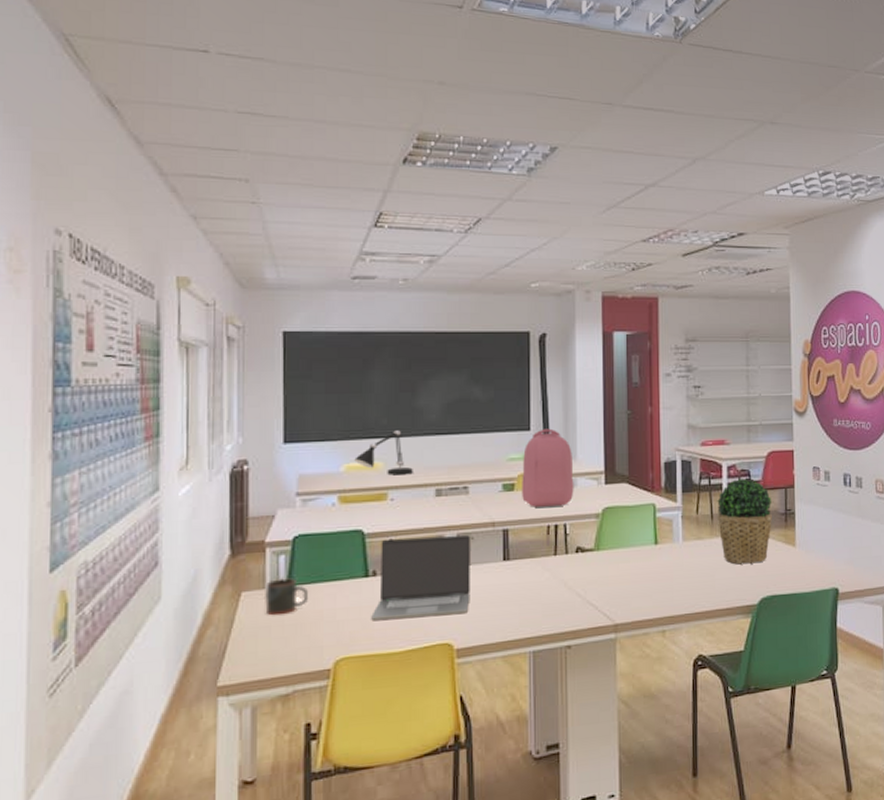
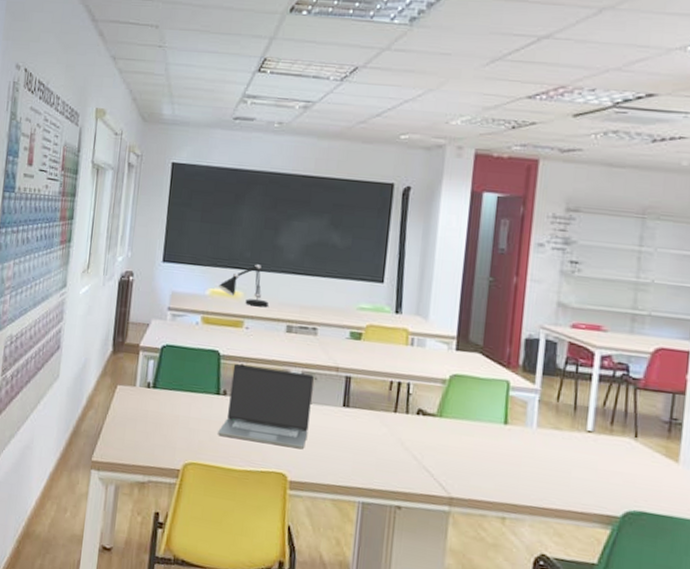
mug: present [263,578,308,615] -> none [133,380,169,412]
backpack: present [522,428,574,507] -> none [368,283,425,365]
potted plant: present [717,478,772,565] -> none [582,371,653,471]

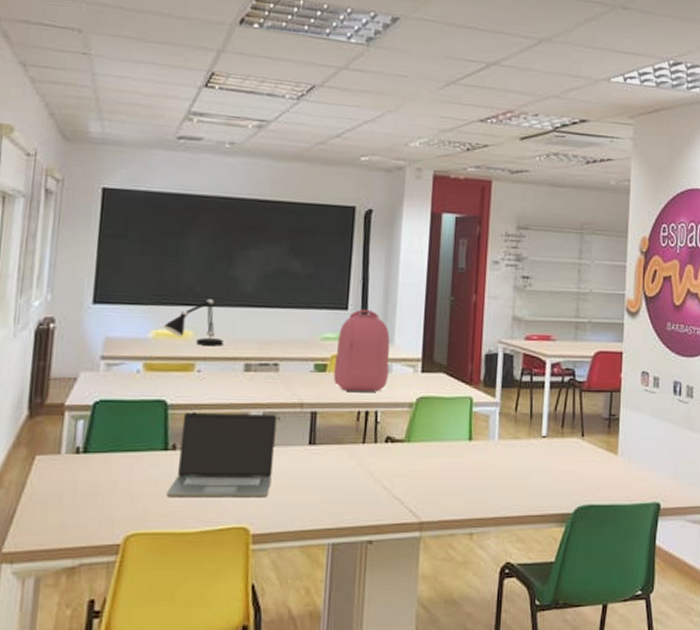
backpack: none [368,283,425,365] -> present [334,309,390,392]

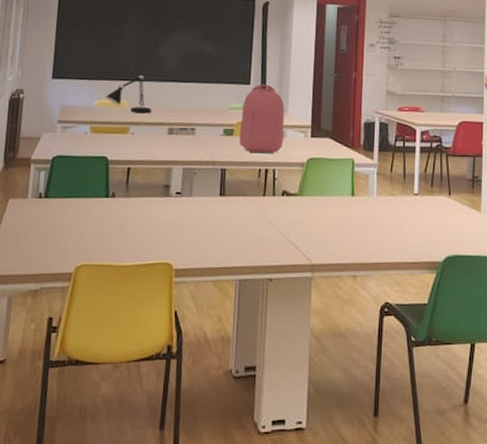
laptop: present [167,413,276,496] -> none [108,168,194,238]

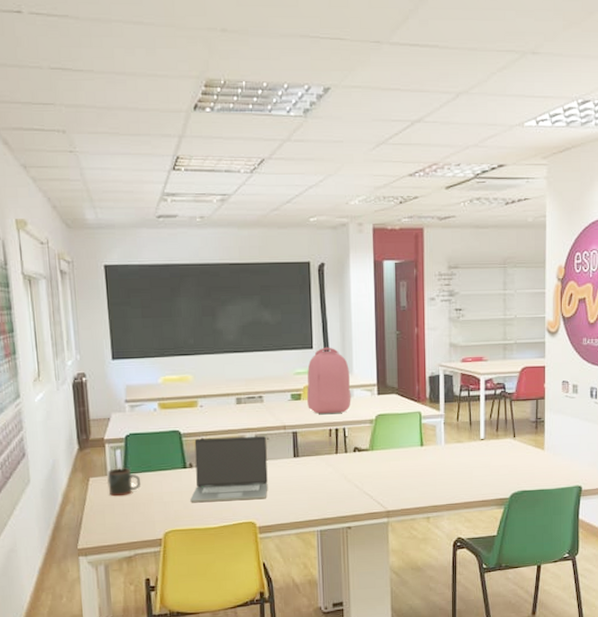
mug: none [25,191,60,221] -> present [106,468,140,496]
desk lamp: present [105,75,151,114] -> none [169,349,217,387]
laptop: none [108,168,194,238] -> present [190,436,268,502]

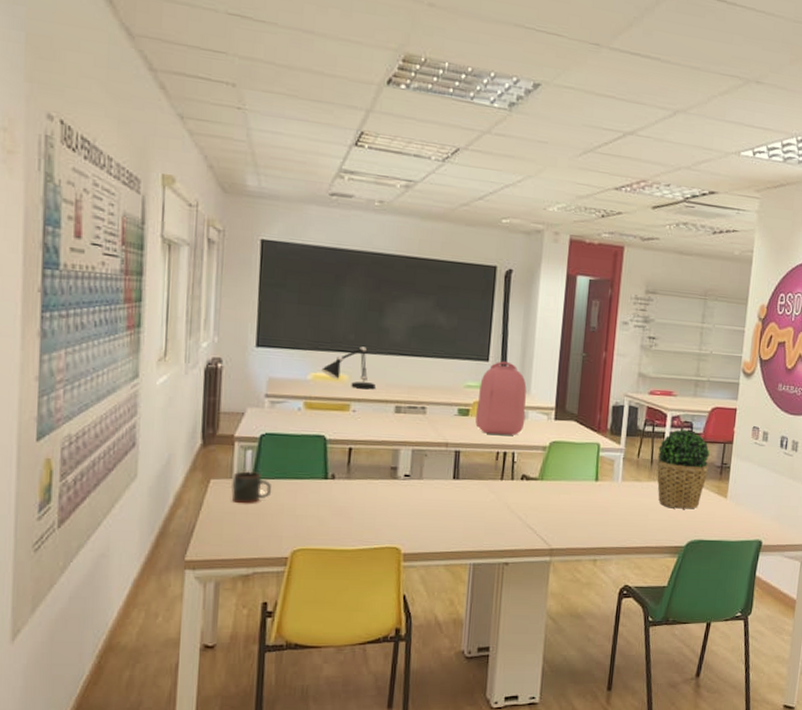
desk lamp: none [169,349,217,387] -> present [321,346,376,390]
laptop: present [190,436,268,502] -> none [328,448,424,522]
potted plant: none [475,390,524,465] -> present [657,429,710,509]

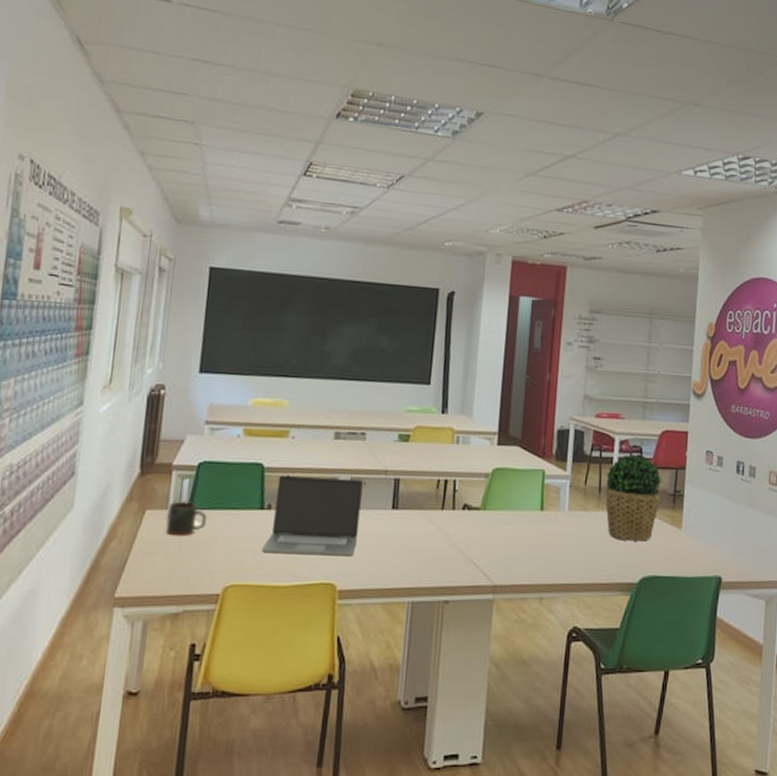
desk lamp: present [321,346,376,390] -> none [262,371,316,415]
laptop: none [328,448,424,522] -> present [262,476,363,555]
backpack: present [475,361,527,435] -> none [416,384,469,462]

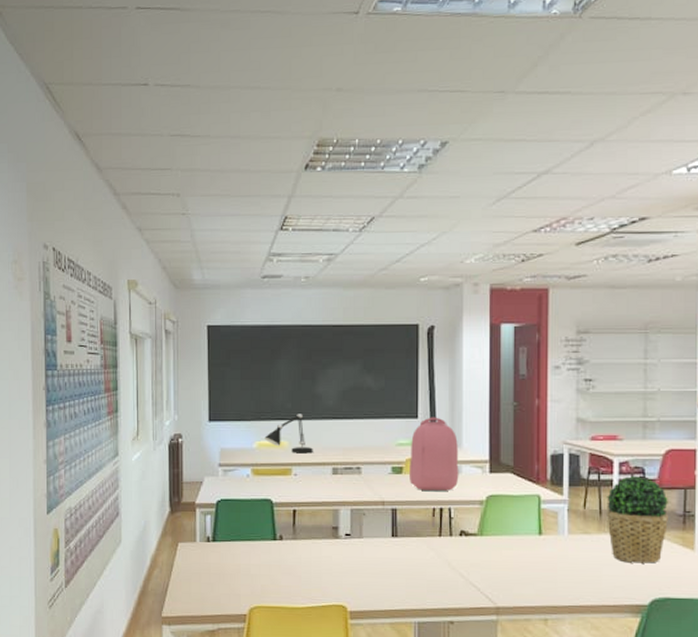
mug: present [165,501,206,535] -> none [195,535,228,564]
desk lamp: none [262,371,316,415] -> present [265,414,313,454]
laptop: present [262,476,363,555] -> none [278,510,362,580]
backpack: none [416,384,469,462] -> present [410,417,459,491]

